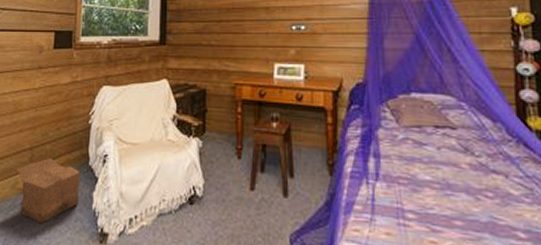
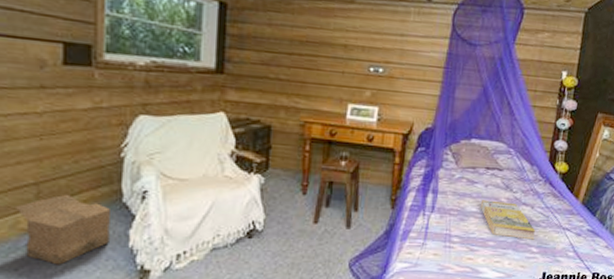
book: none [434,166,519,221] -> present [480,200,536,240]

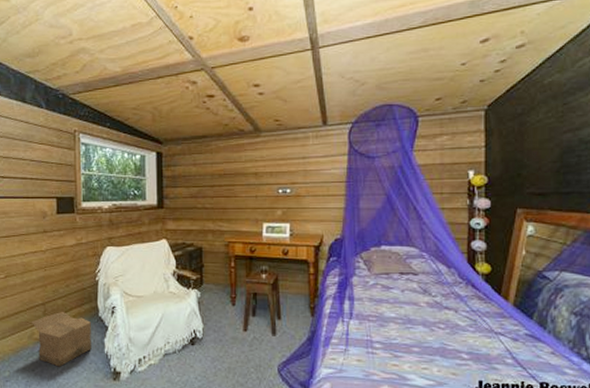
book: present [480,200,536,240] -> none [399,305,464,346]

